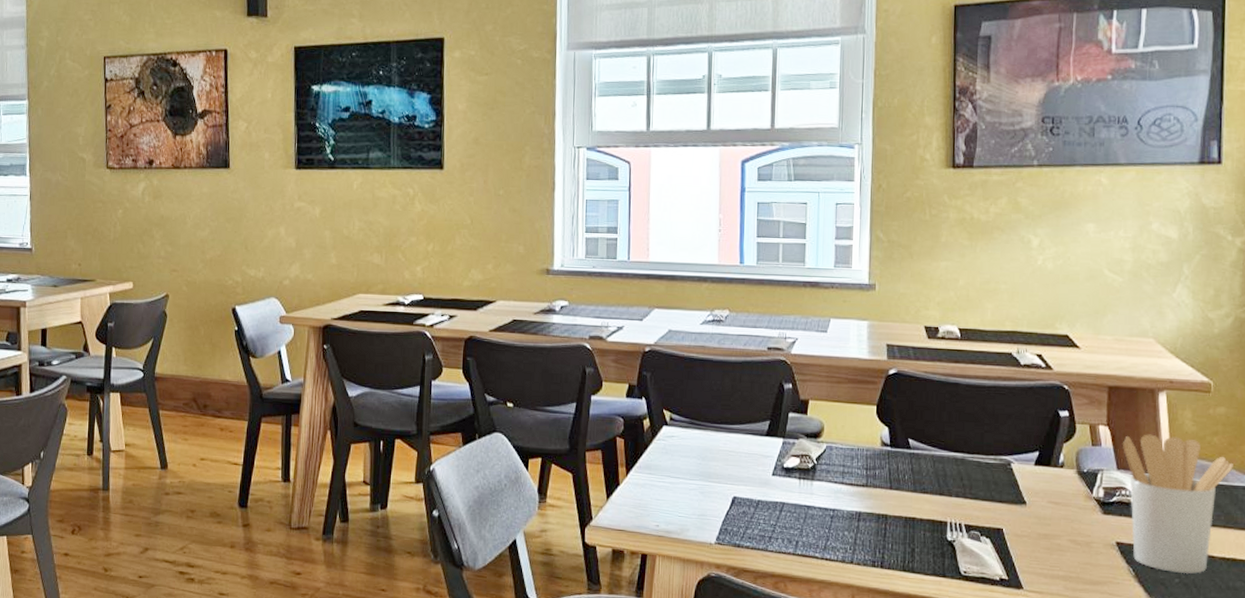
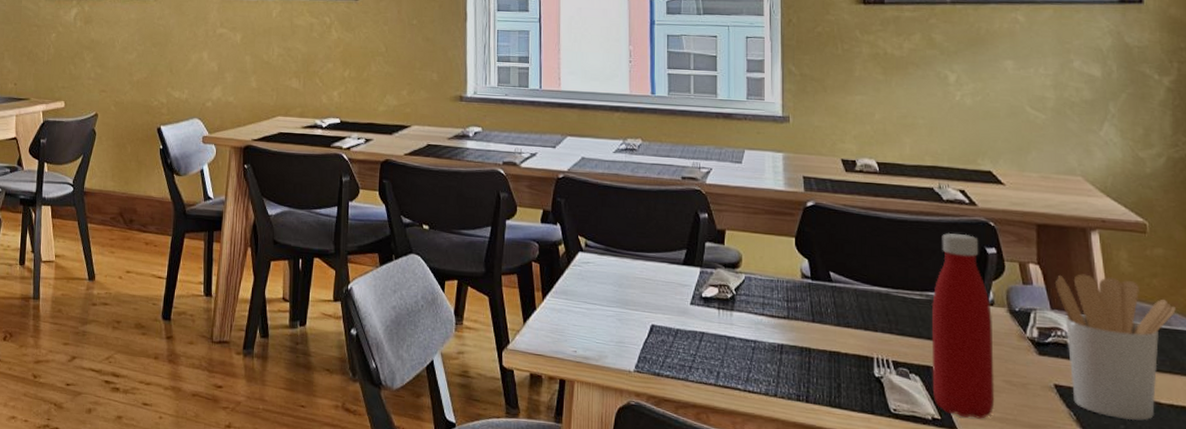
bottle: none [1001,397,1061,578] -> present [931,232,995,419]

